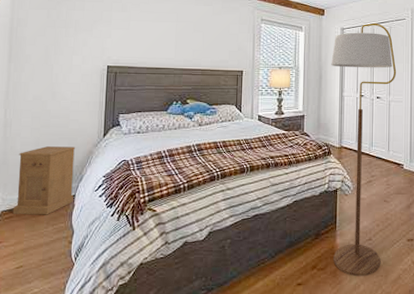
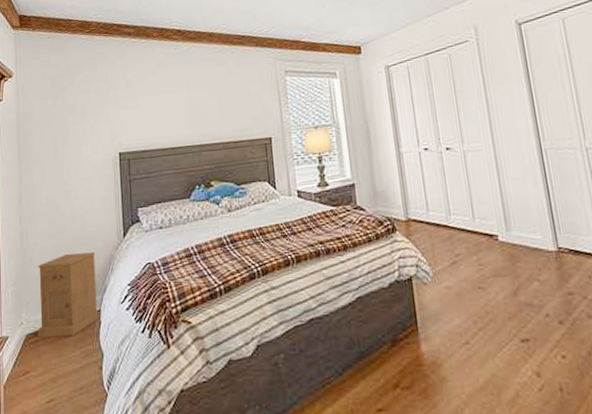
floor lamp: present [331,23,397,277] -> none [378,52,488,397]

